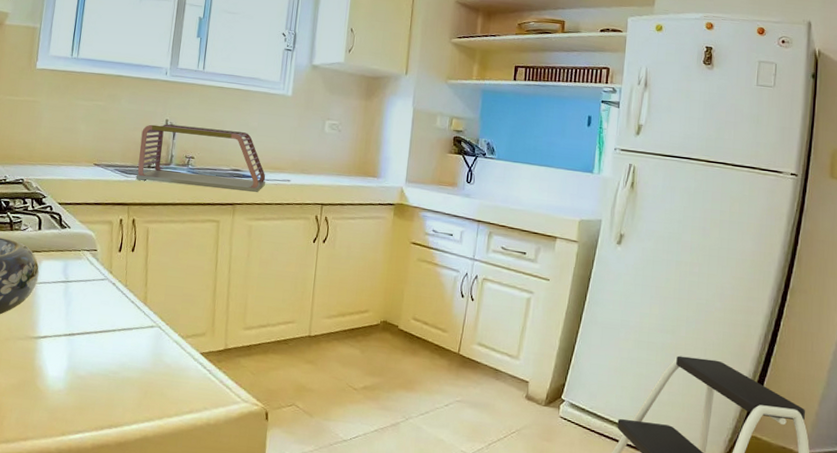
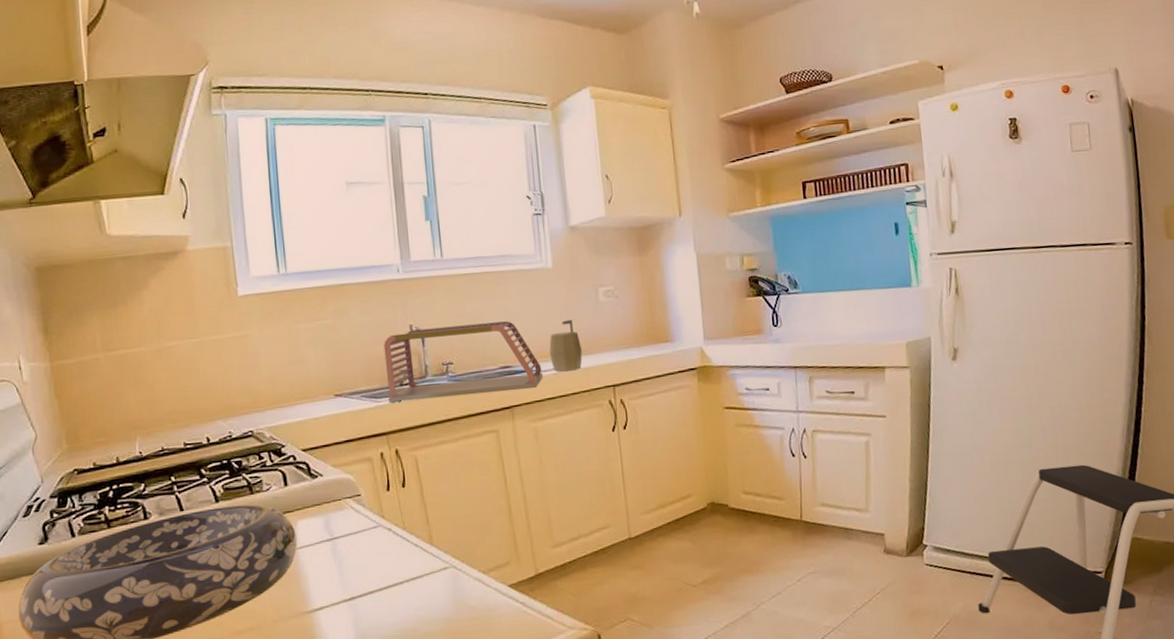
soap dispenser: none [274,141,302,186] -> present [549,319,583,373]

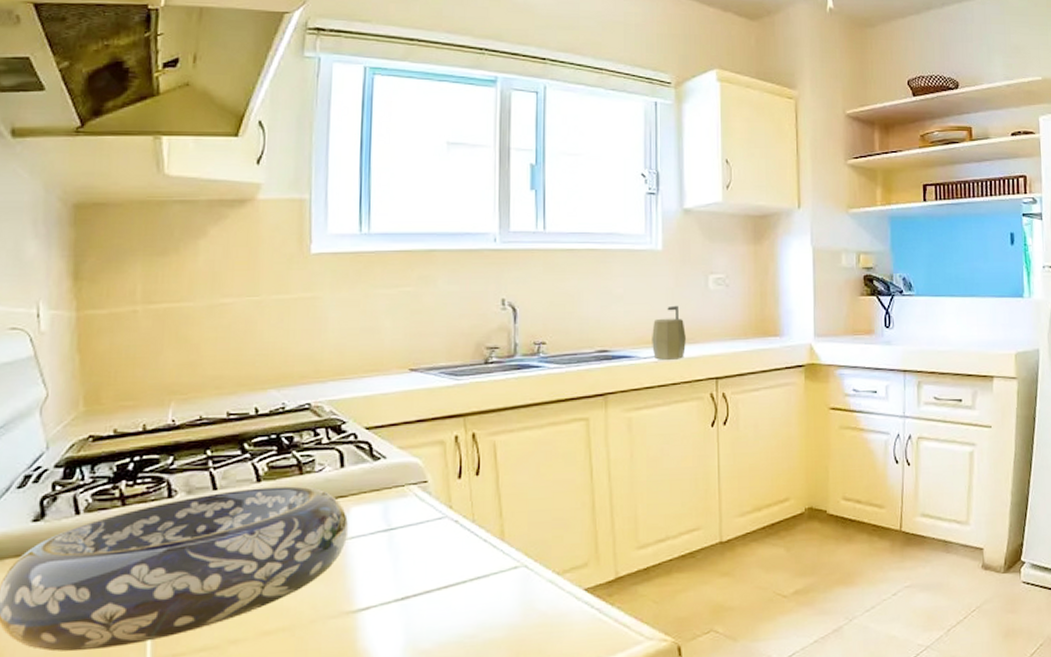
dish rack: present [383,321,543,403] -> none [469,302,642,382]

